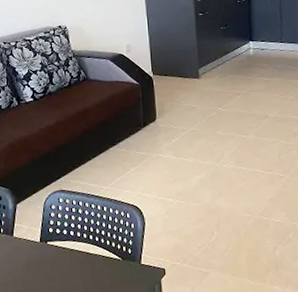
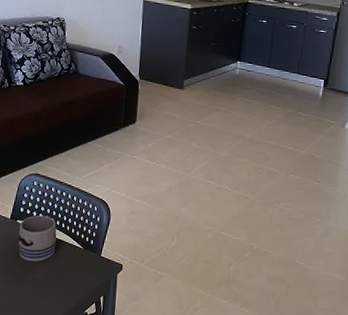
mug: none [50,232,93,283] -> present [18,215,57,262]

